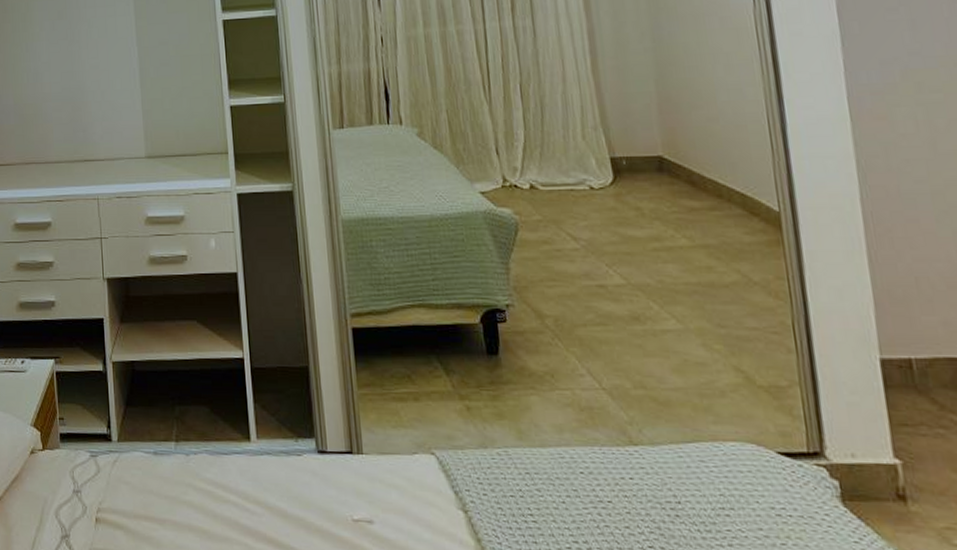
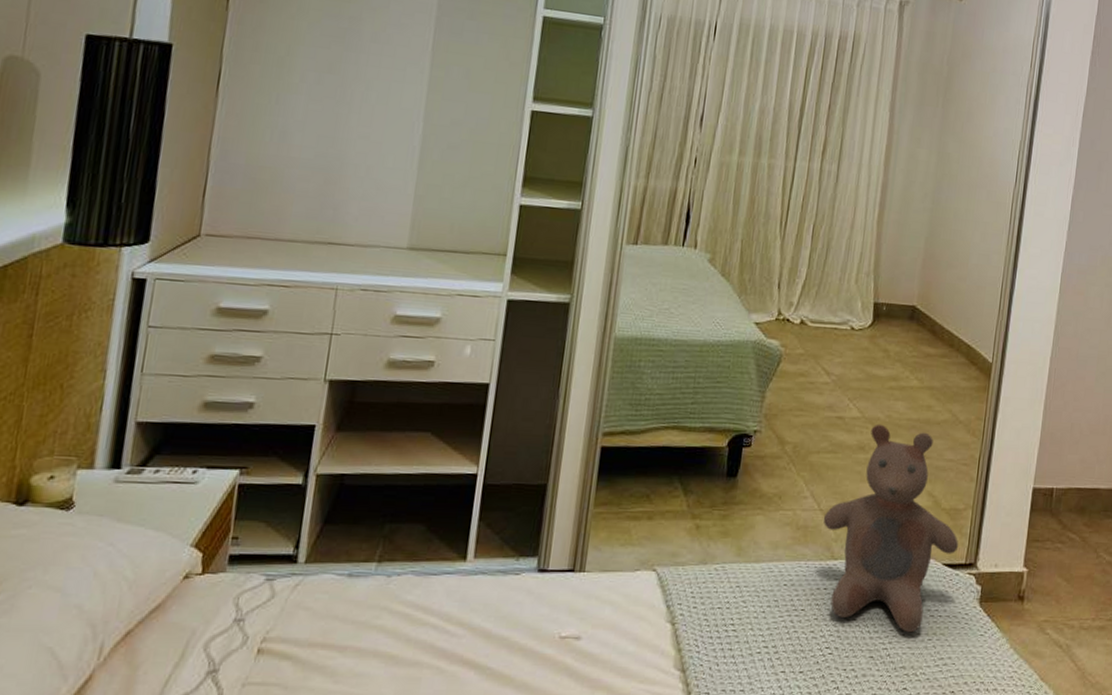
bear: none [608,290,793,535] -> present [823,424,959,633]

